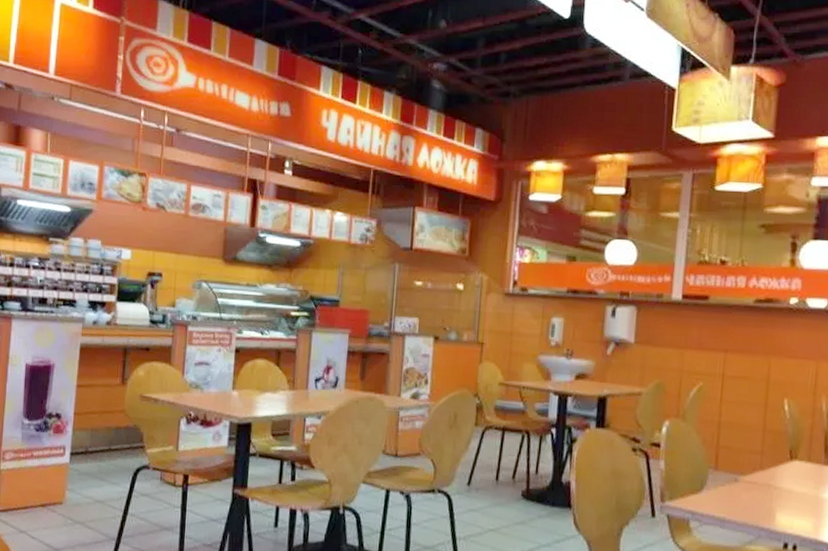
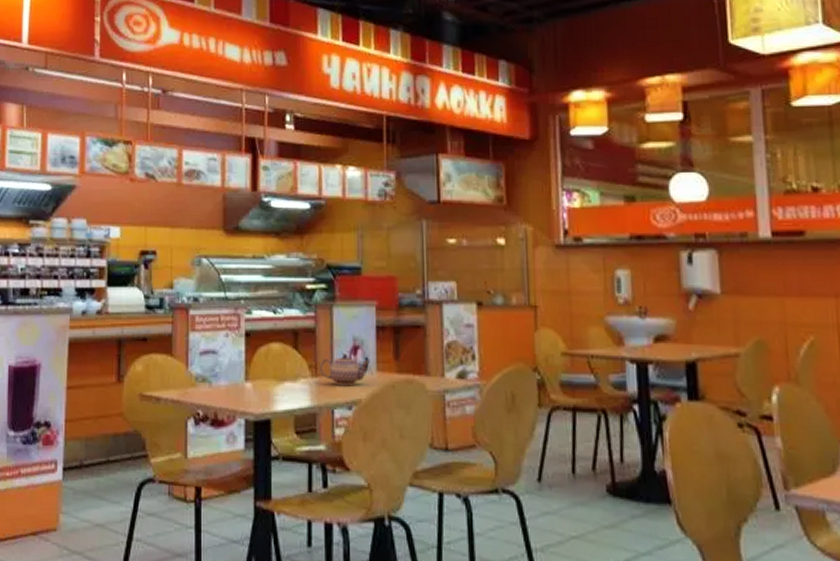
teapot: none [297,372,339,400] -> present [320,354,369,386]

